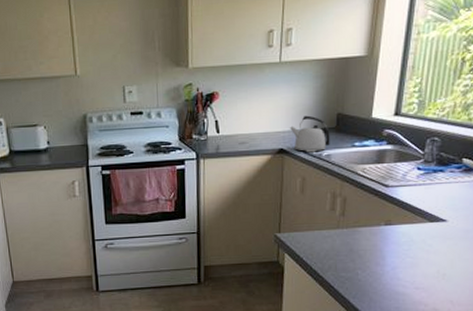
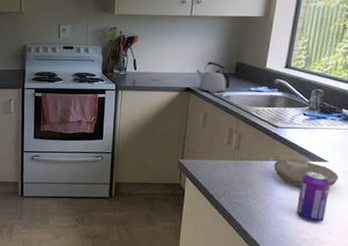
bowl: none [384,221,459,253] -> present [273,158,338,188]
beverage can: none [412,234,451,292] -> present [296,172,331,223]

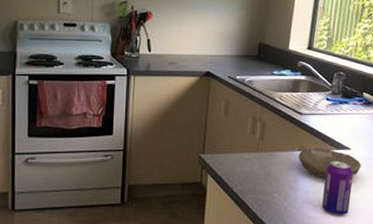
kettle: present [196,61,230,93] -> none [217,42,252,77]

